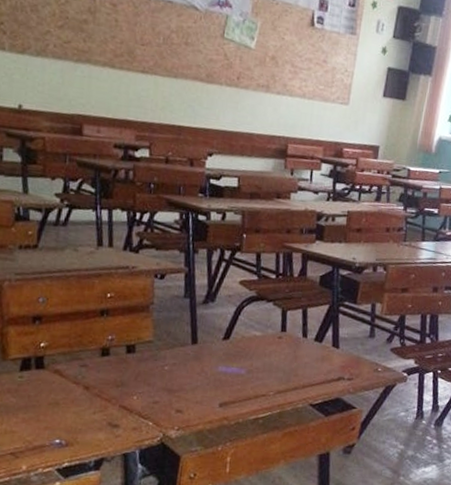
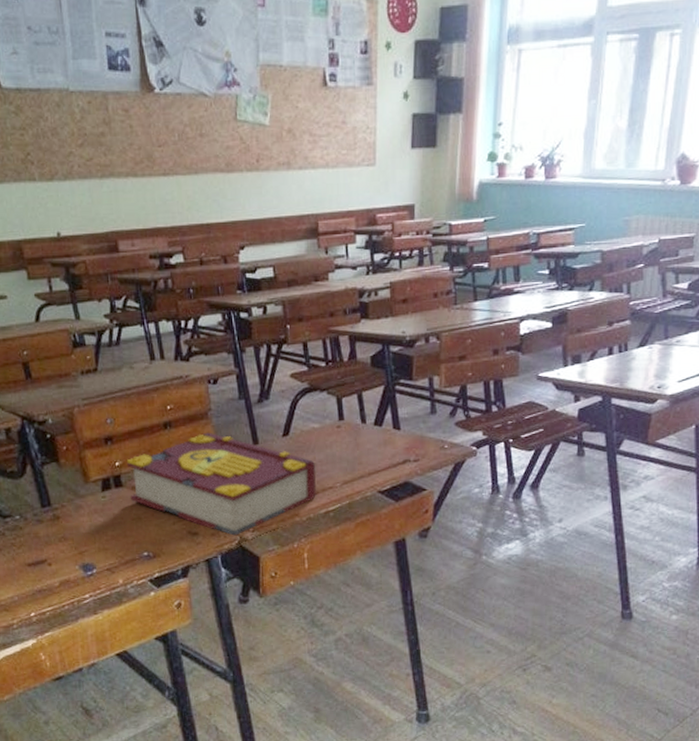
book: none [50,325,252,433] -> present [126,432,316,536]

